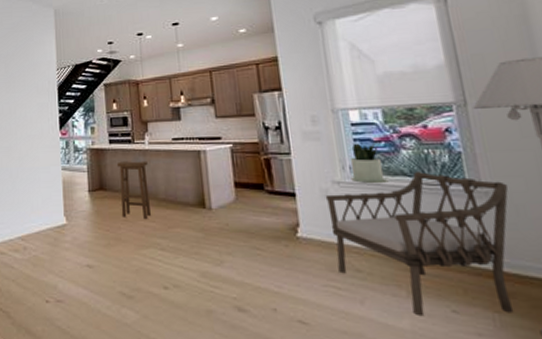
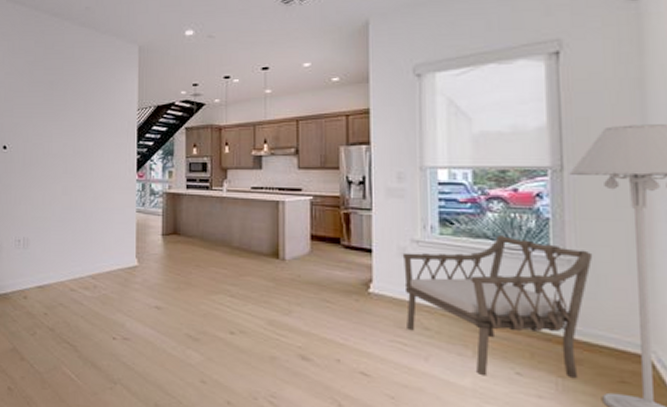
bar stool: present [116,160,152,220] -> none [192,207,224,266]
planter: present [350,142,387,184] -> none [431,203,468,246]

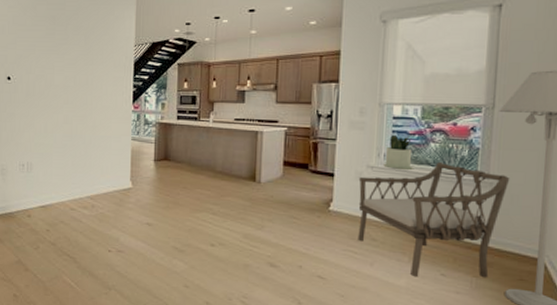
planter: none [431,203,468,246] -> present [383,134,413,171]

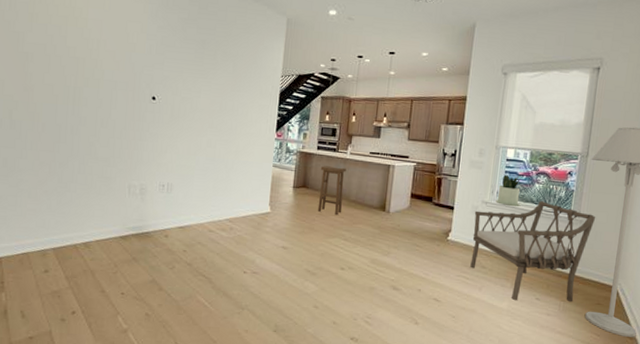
bar stool: none [181,136,210,188] -> present [317,166,346,216]

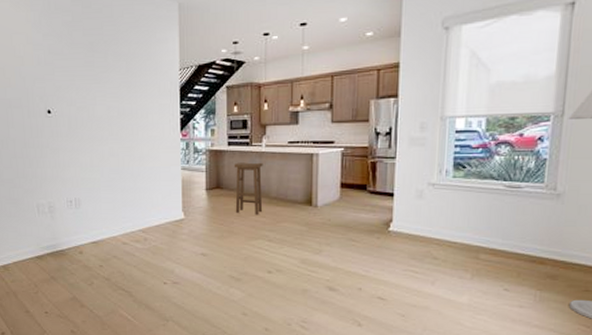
armchair: present [470,201,596,302] -> none [419,176,579,294]
planter: present [495,174,521,207] -> none [445,149,476,186]

